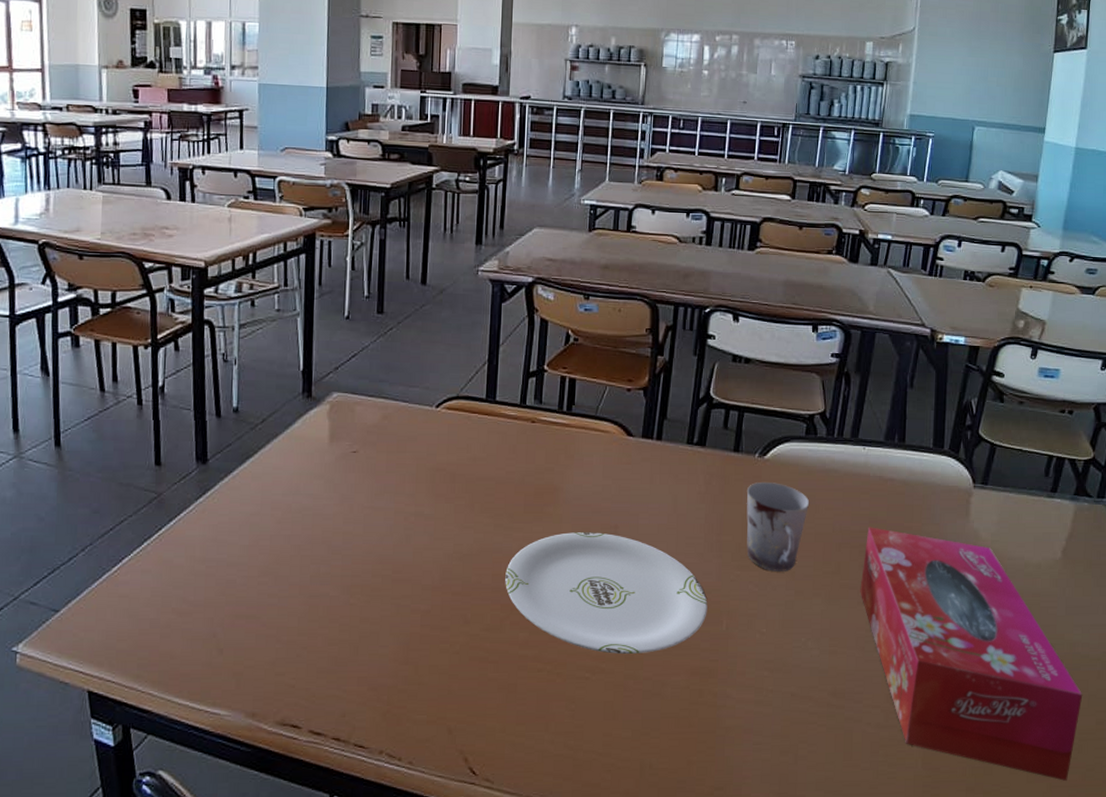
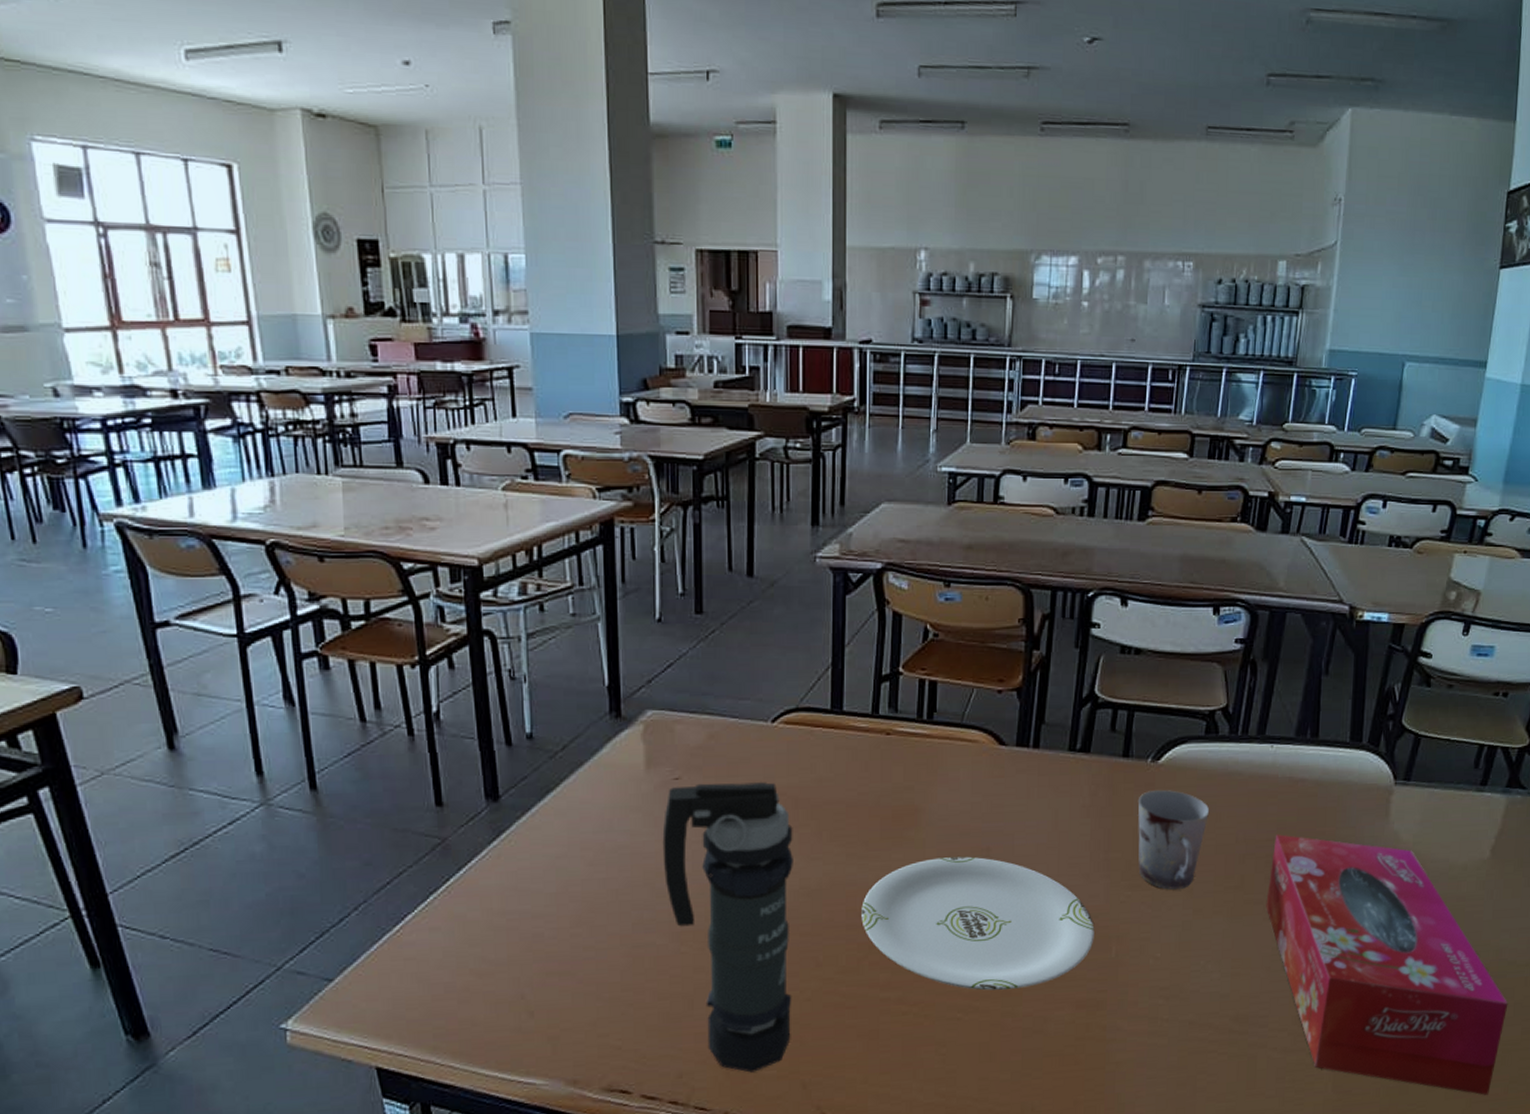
smoke grenade: none [339,457,450,716] -> present [662,782,793,1073]

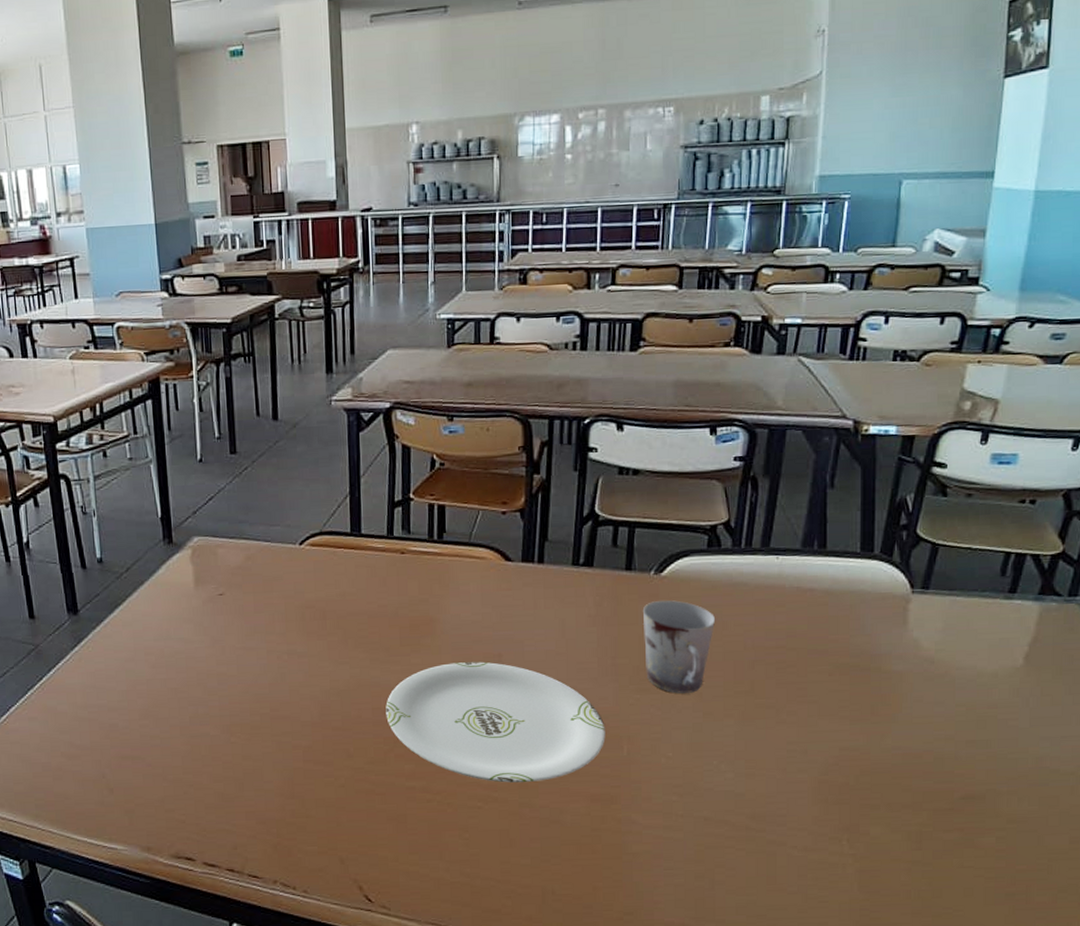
smoke grenade: present [662,782,793,1073] -> none [211,597,329,847]
tissue box: present [1266,834,1508,1095] -> none [778,641,1053,903]

